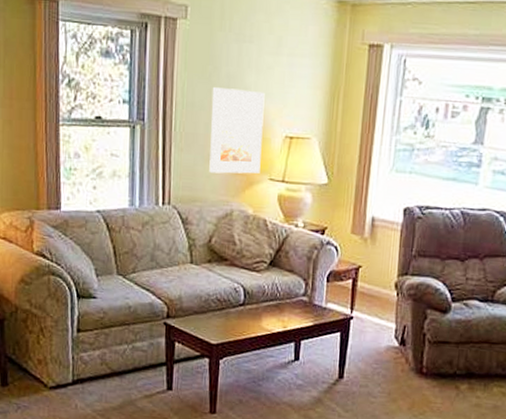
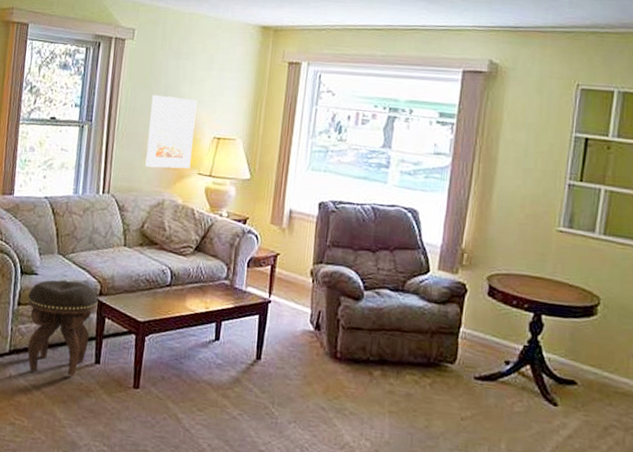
footstool: none [87,303,166,404] -> present [27,280,98,377]

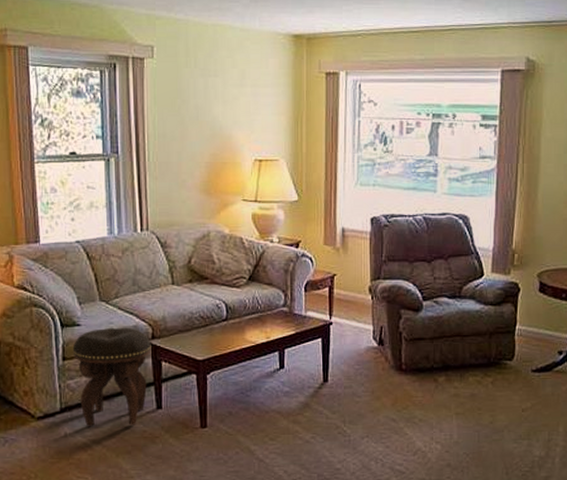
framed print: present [145,95,197,169] -> none [182,119,233,198]

